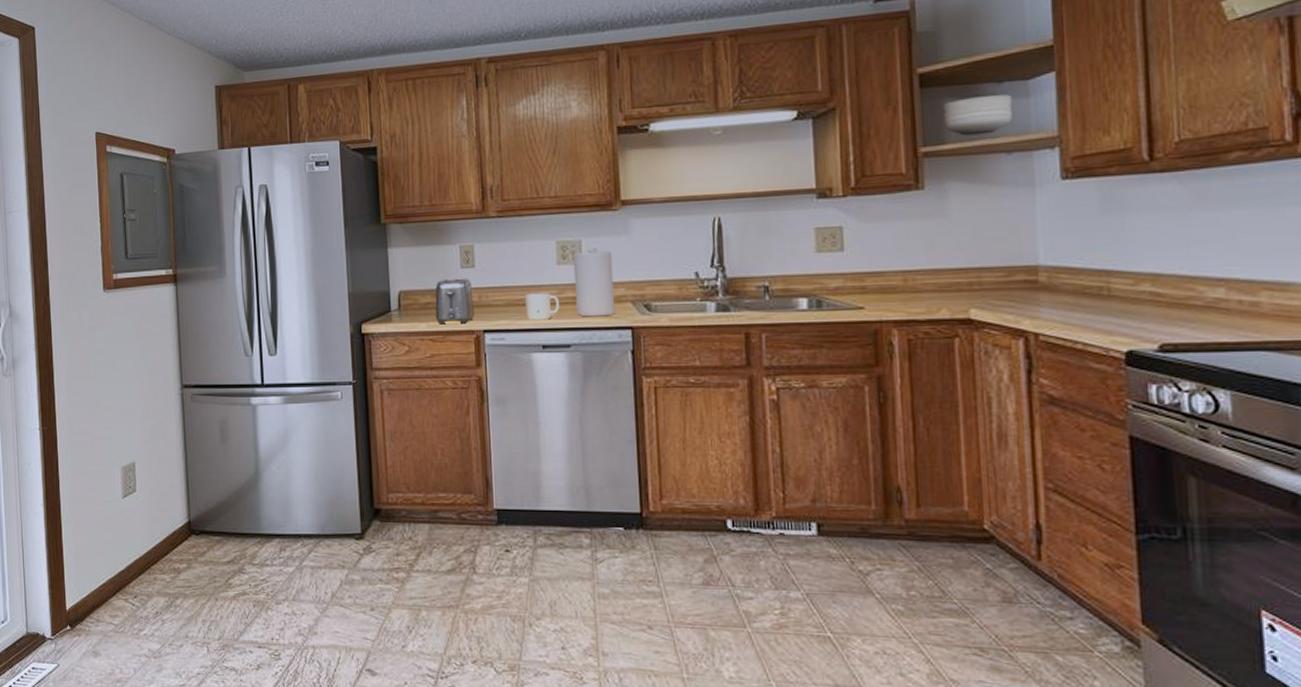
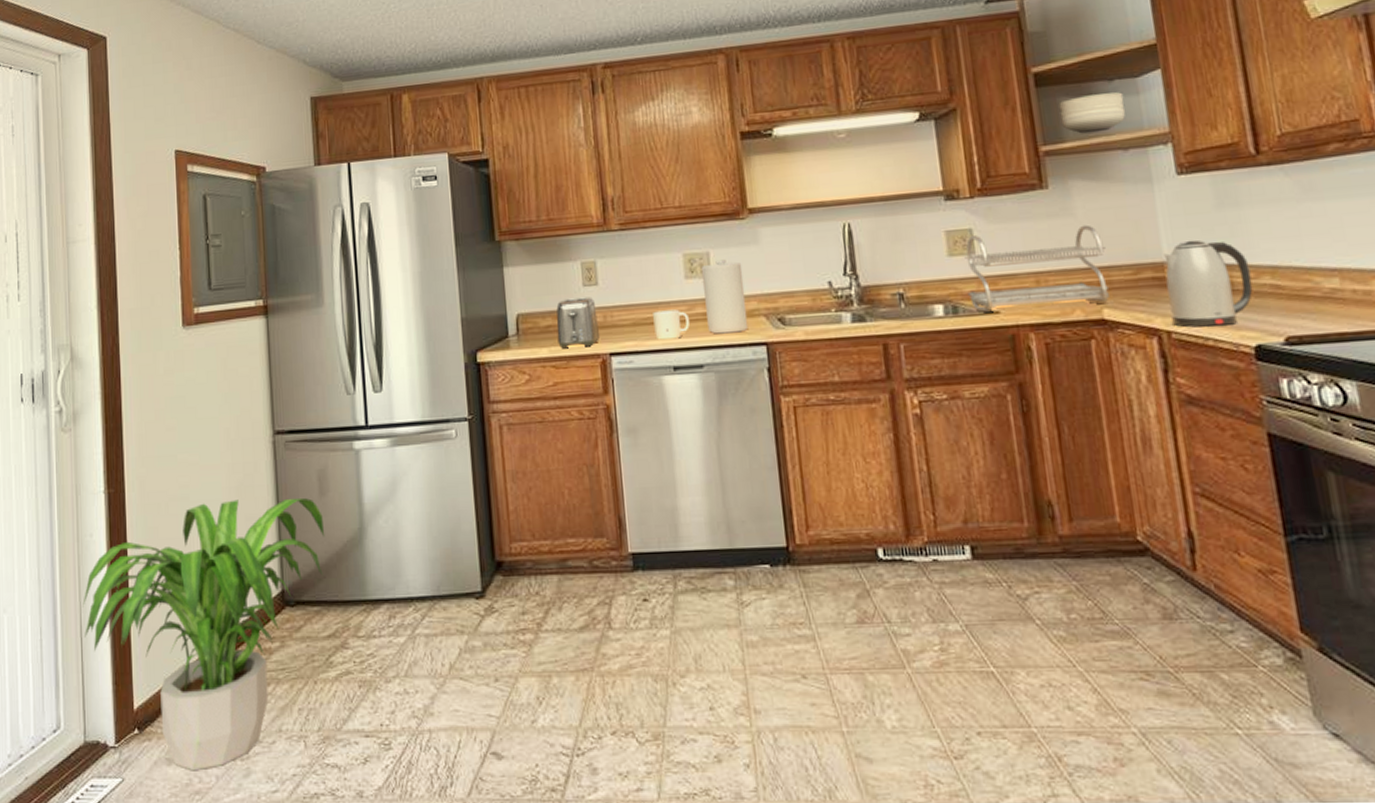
potted plant: none [23,442,226,664] -> present [82,498,325,771]
dish rack: none [833,226,979,308] -> present [964,224,1110,313]
kettle: none [1039,245,1131,331] -> present [1164,240,1253,327]

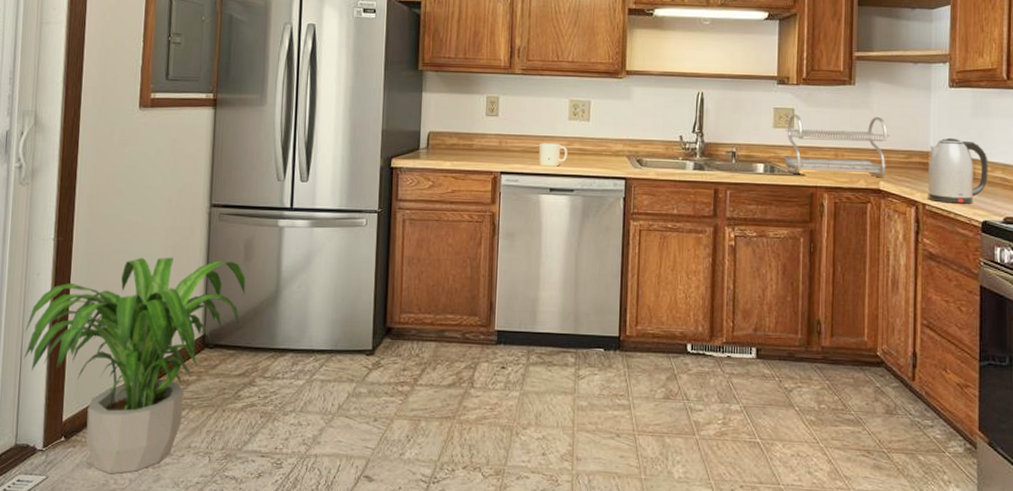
toaster: present [556,297,601,349] -> none [459,124,495,165]
paper towel holder: present [700,259,749,334] -> none [581,108,615,167]
bowl: present [1058,92,1126,134] -> none [872,18,921,47]

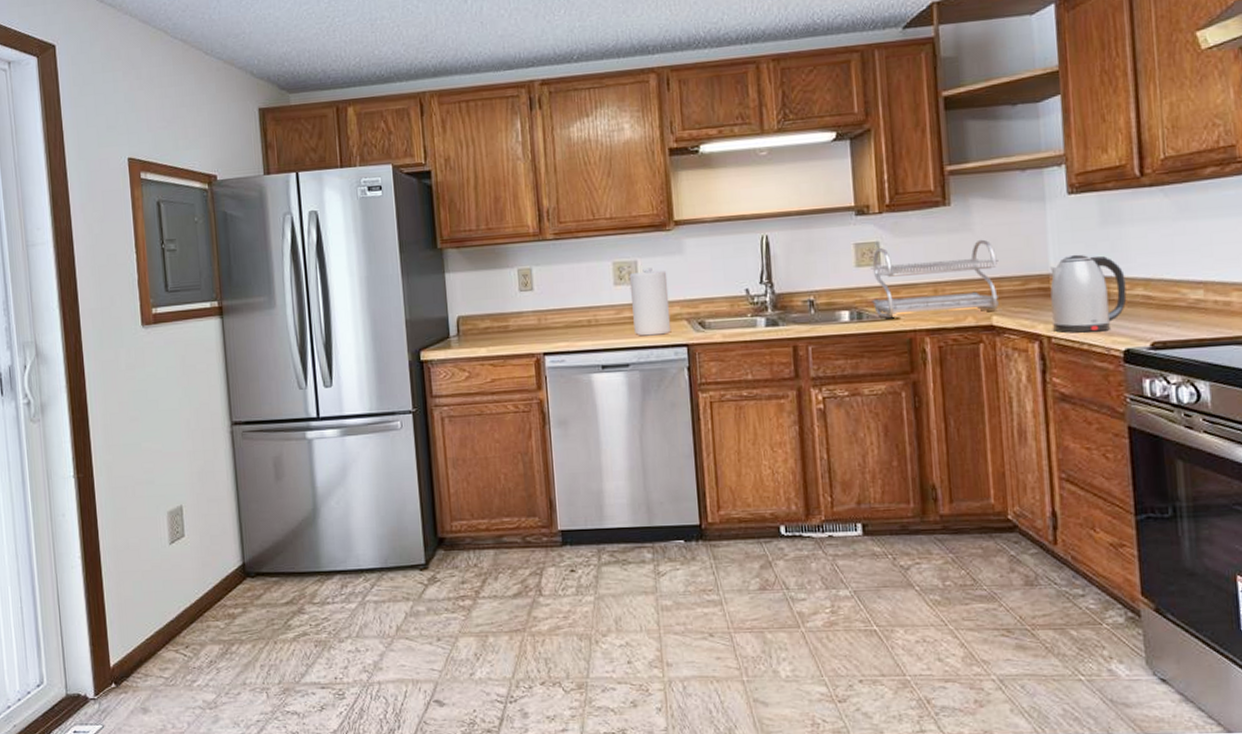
potted plant: present [24,257,246,475] -> none [58,482,282,719]
mug: present [539,143,568,167] -> none [584,313,618,341]
paper towel holder: none [581,108,615,167] -> present [629,268,672,336]

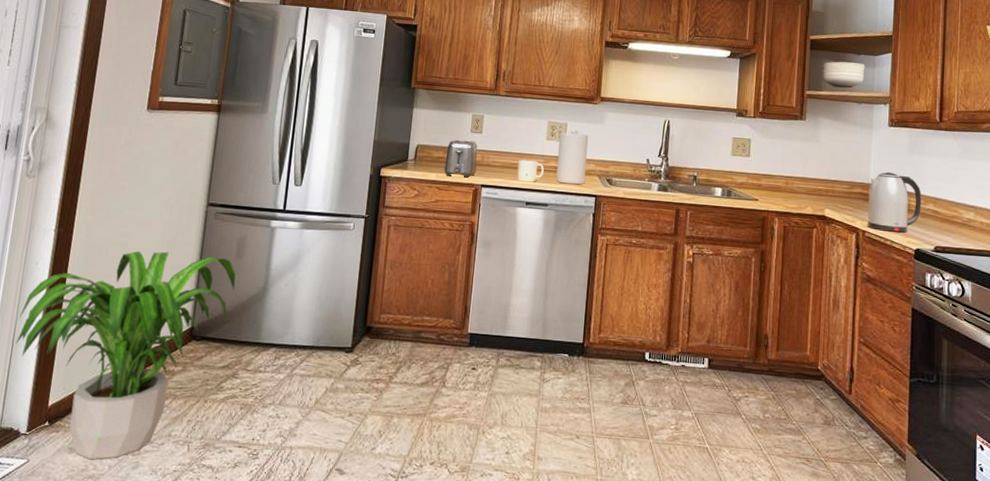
potted plant: none [58,482,282,719] -> present [16,250,236,460]
toaster: none [494,301,535,349] -> present [444,139,478,178]
mug: none [584,313,618,341] -> present [517,159,545,182]
dish rack: present [871,239,1000,319] -> none [739,143,835,205]
bowl: none [965,116,1026,155] -> present [822,61,865,88]

